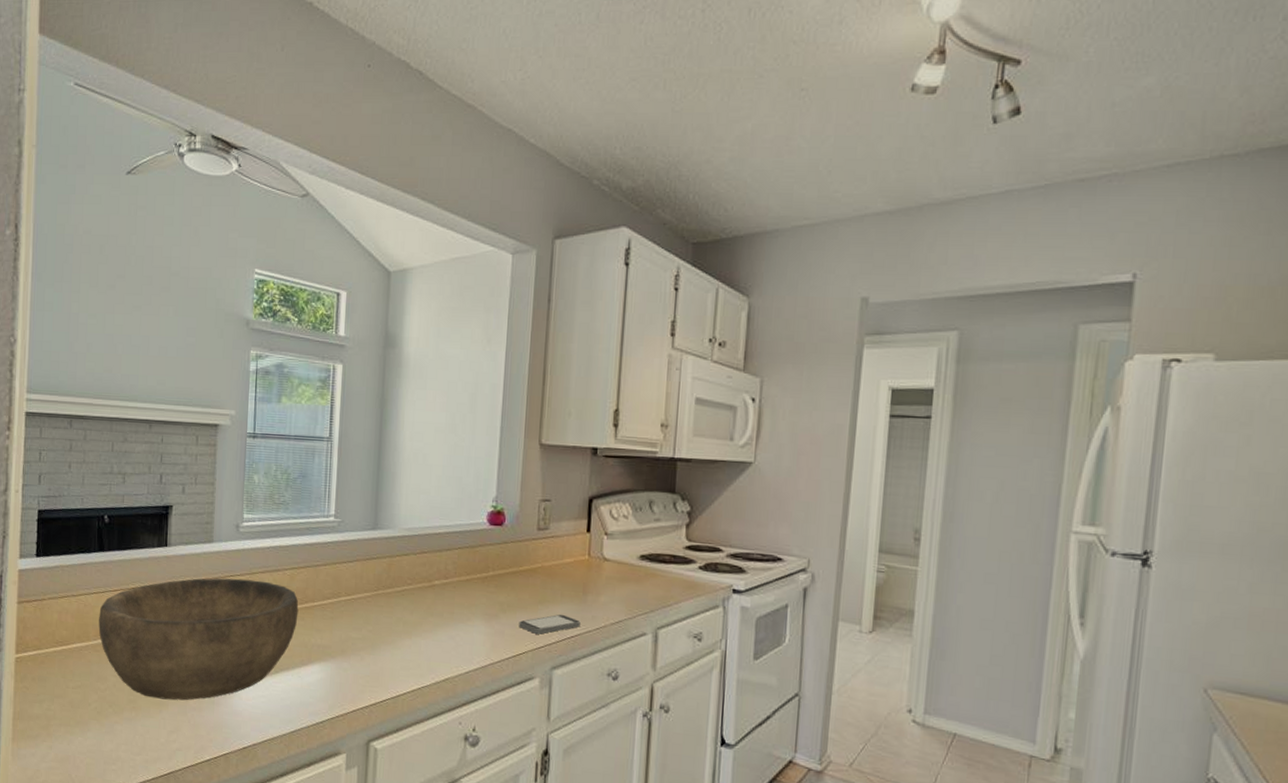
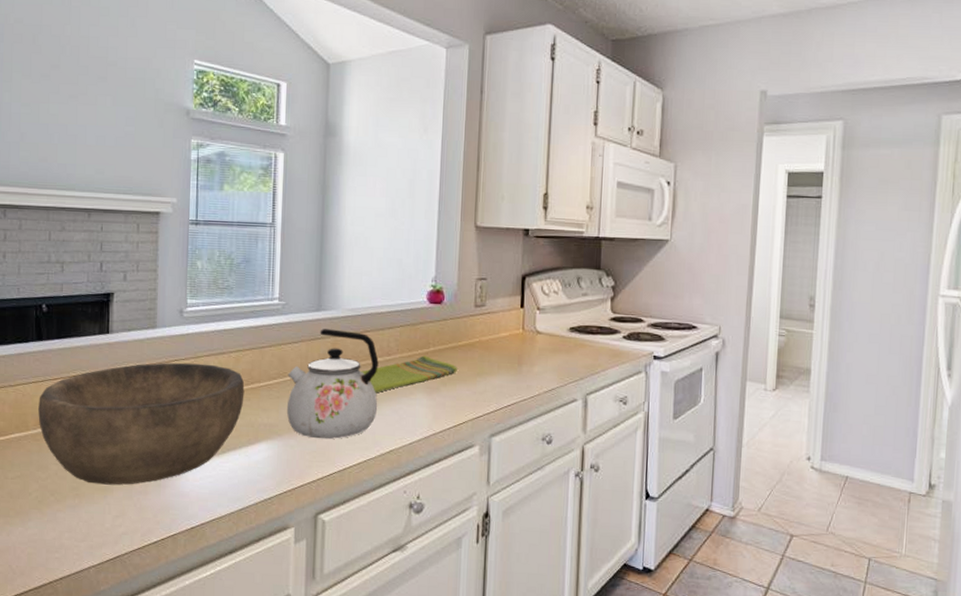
kettle: none [340,548,435,664] -> present [286,329,379,440]
dish towel: none [417,580,518,618] -> present [361,355,457,393]
smartphone: present [518,614,580,634] -> none [459,384,516,404]

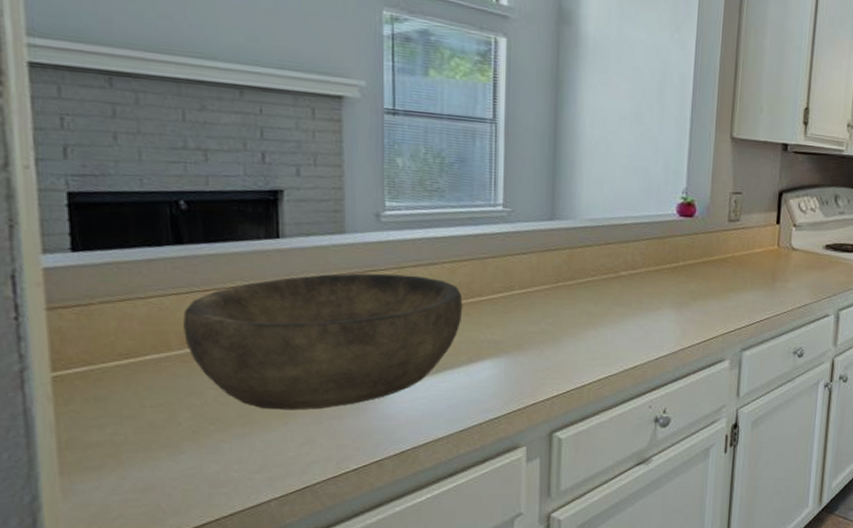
kettle: present [286,329,379,440] -> none [514,239,622,356]
dish towel: present [361,355,457,393] -> none [602,270,709,308]

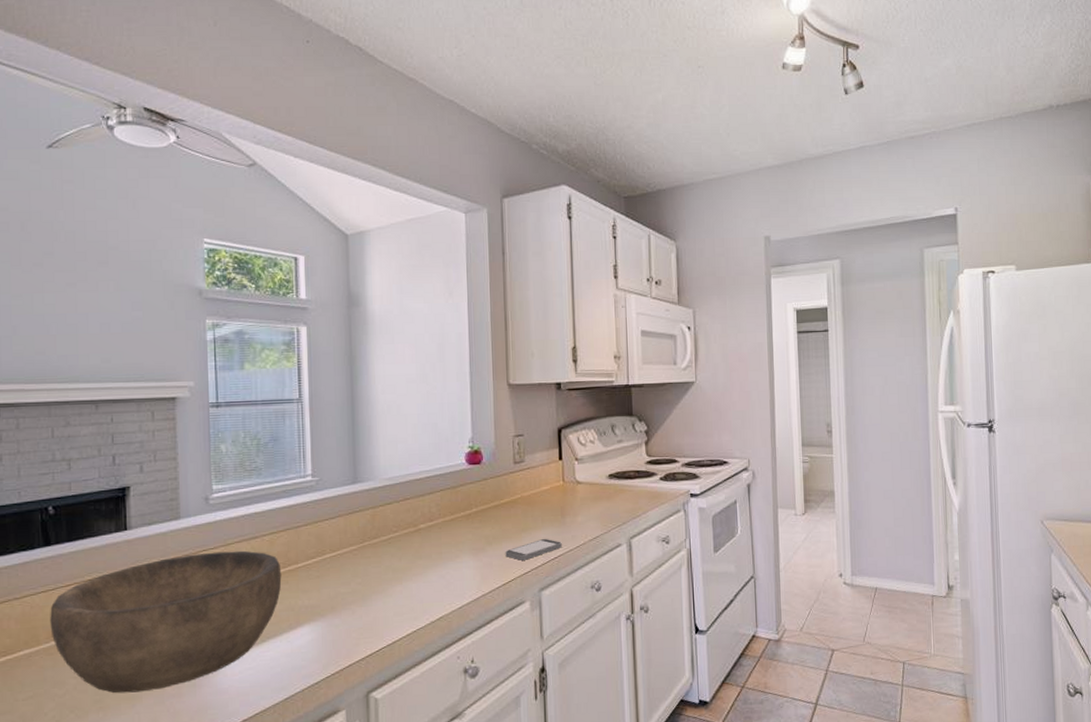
smartphone: none [709,300,769,320] -> present [505,538,562,560]

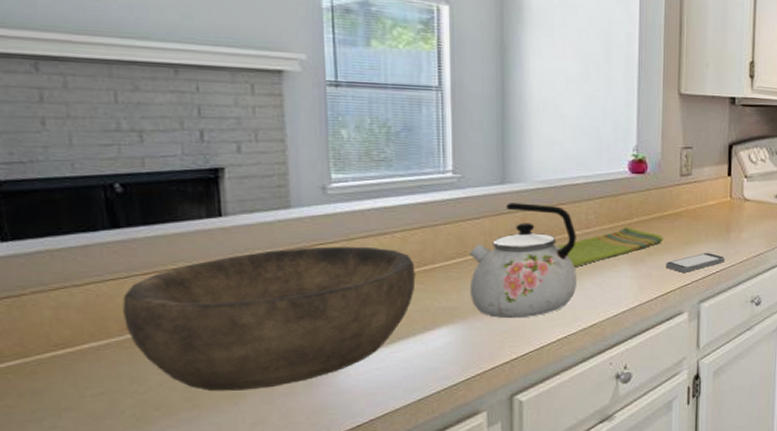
kettle: none [327,500,424,615] -> present [469,203,577,319]
dish towel: none [404,517,502,561] -> present [557,227,663,268]

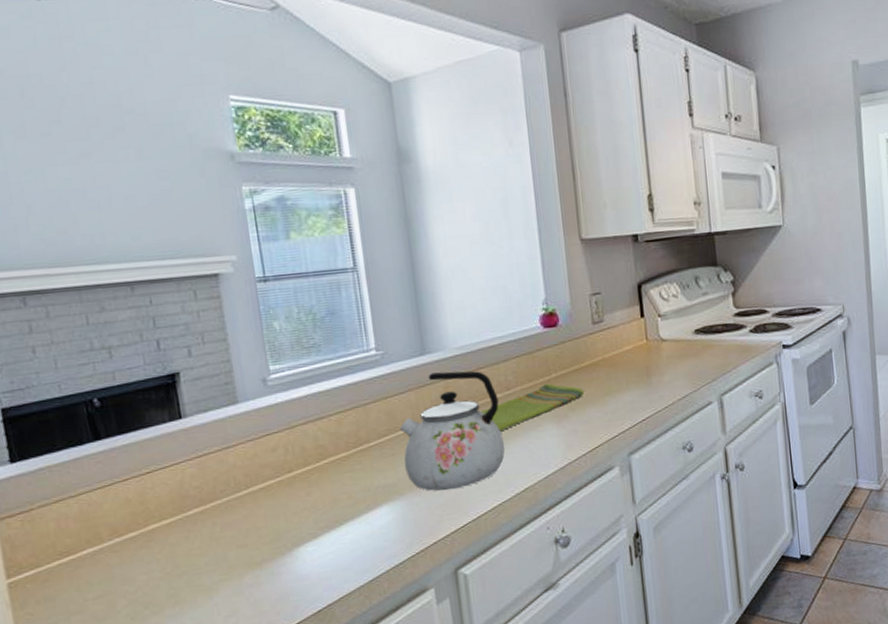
bowl: present [122,246,416,391] -> none [109,432,355,586]
smartphone: present [665,252,725,272] -> none [589,400,649,425]

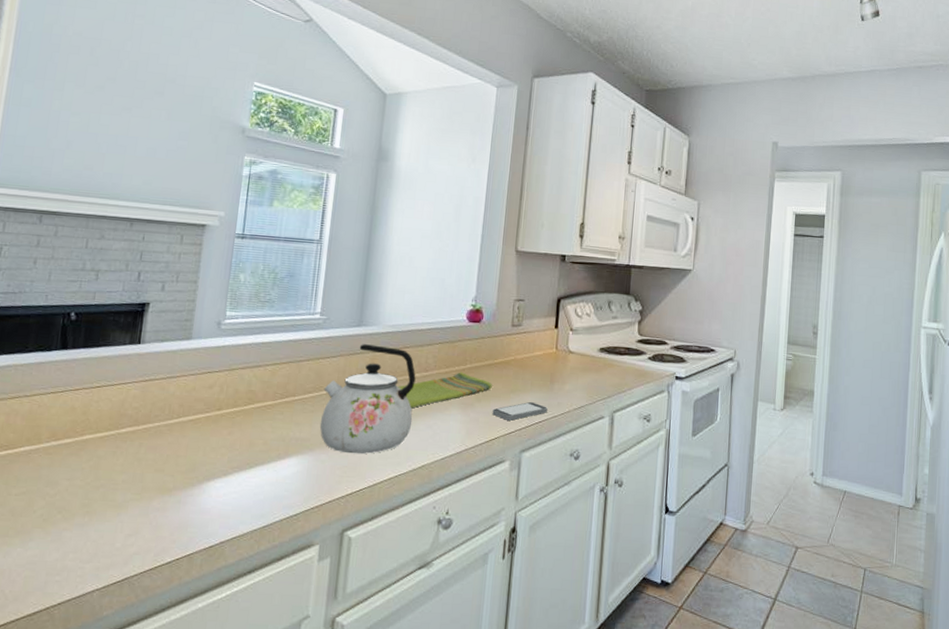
smartphone: none [589,400,649,425] -> present [492,401,548,421]

